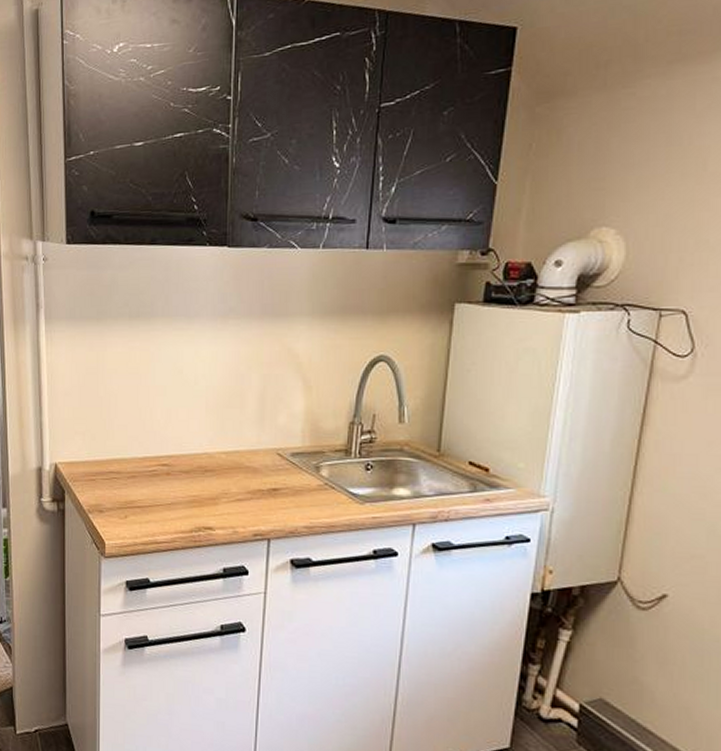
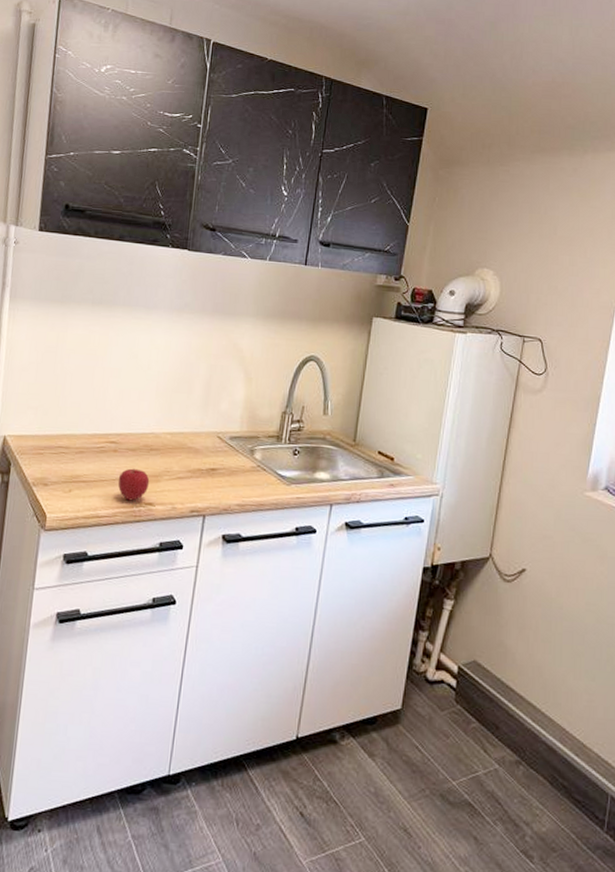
apple: none [173,491,207,526] -> present [118,468,150,501]

